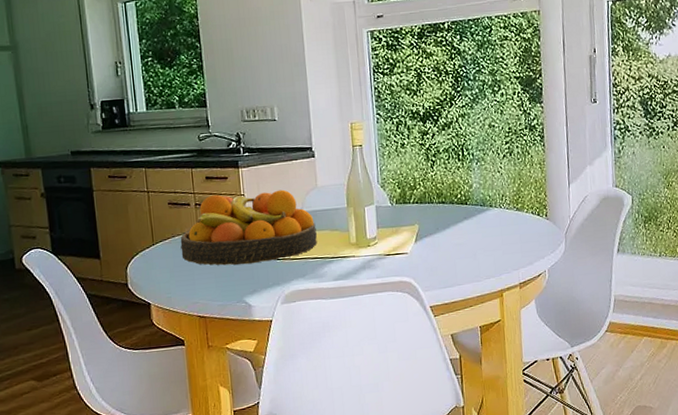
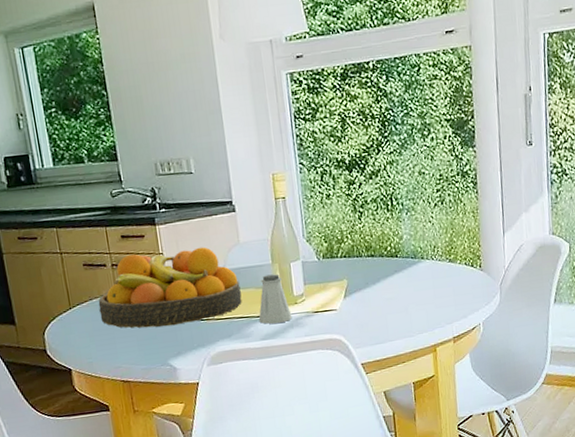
saltshaker: none [332,217,365,266] -> present [258,274,292,324]

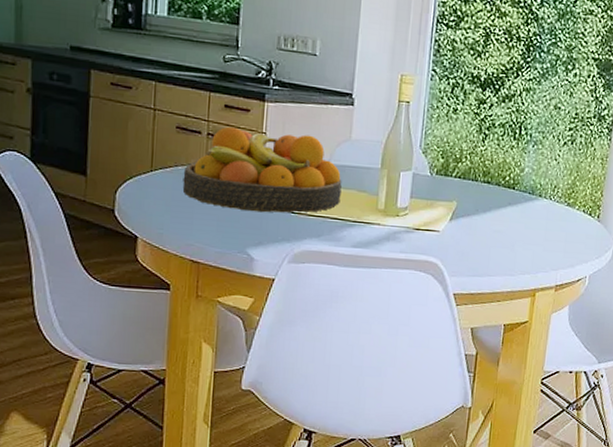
saltshaker: present [258,274,292,324] -> none [354,179,391,233]

